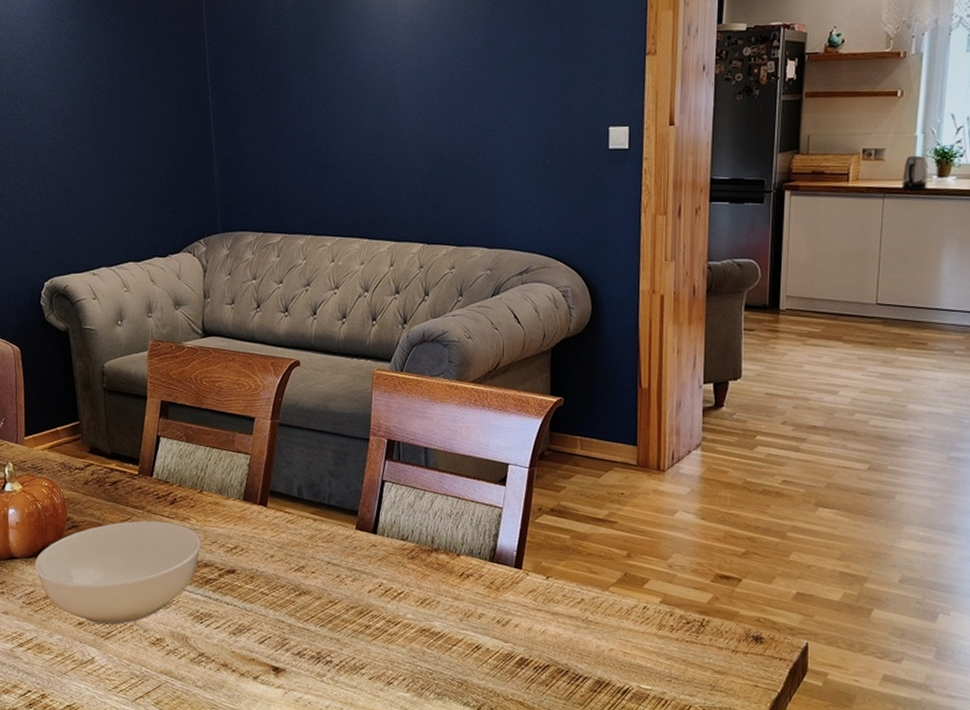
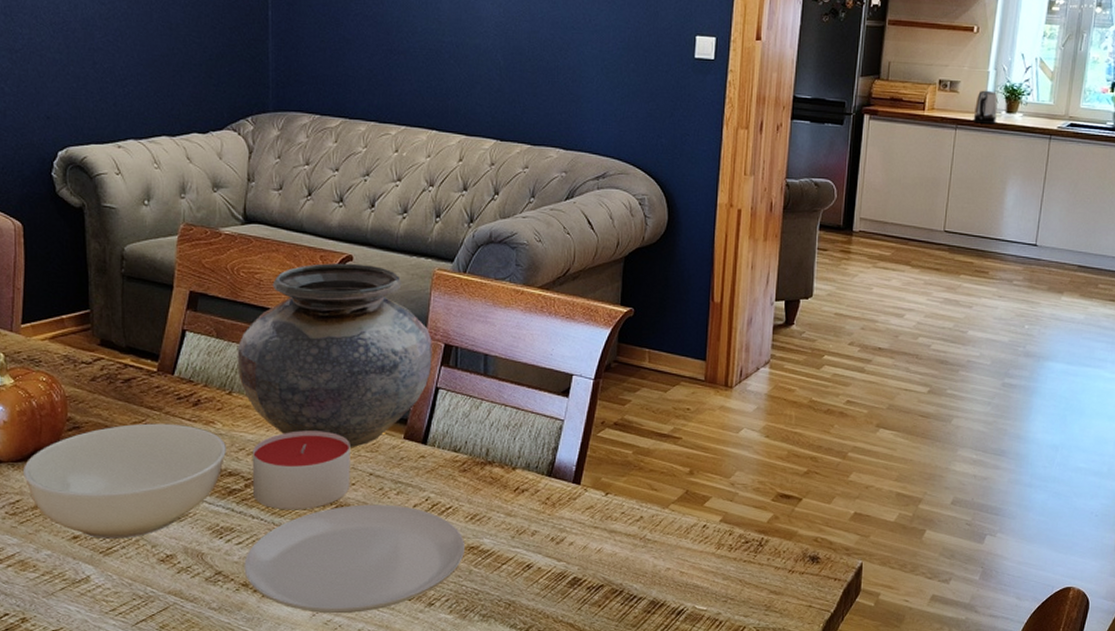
vase: none [204,369,377,538] -> present [237,263,432,447]
plate: none [222,591,417,691] -> present [244,504,464,613]
candle: none [224,524,311,597] -> present [253,430,350,510]

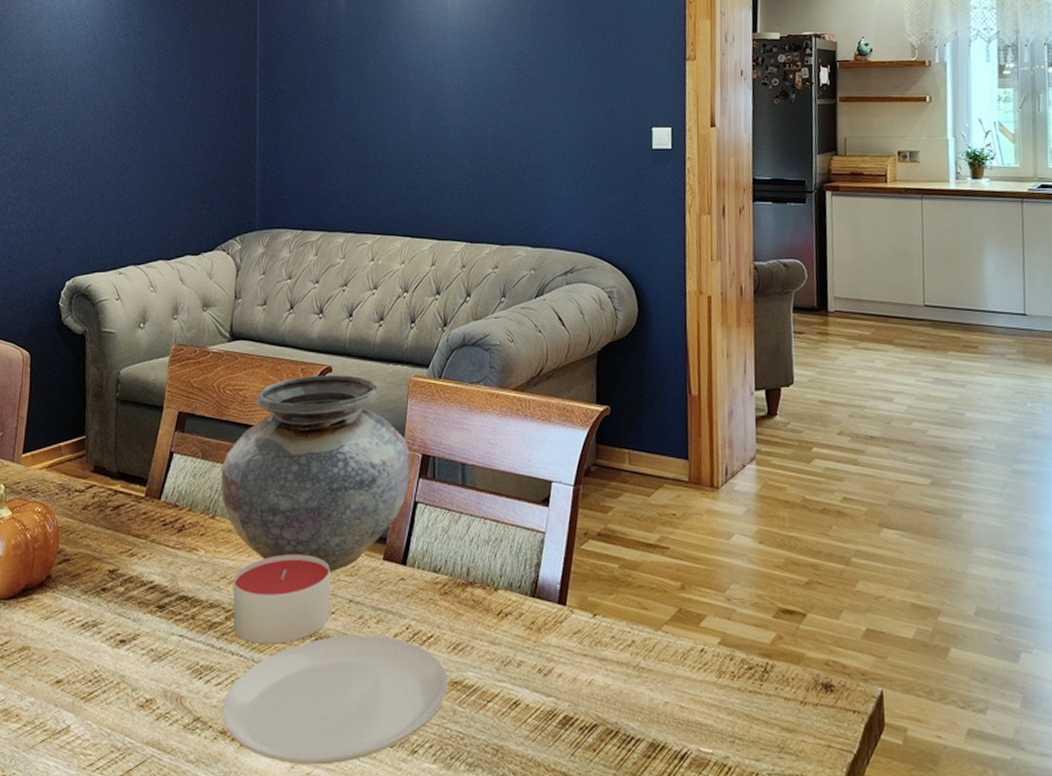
bowl: present [22,423,226,539] -> none [12,552,208,682]
kettle: present [973,90,998,124] -> none [938,157,963,192]

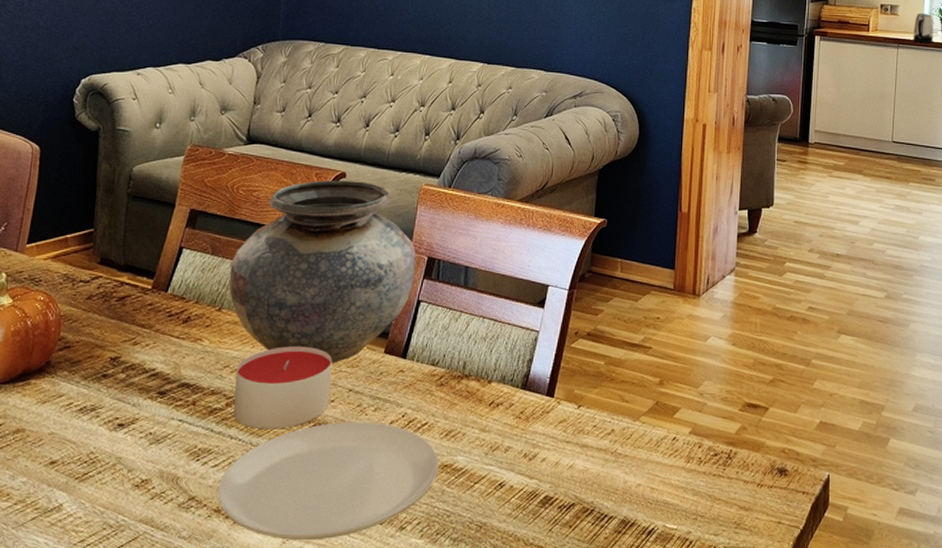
kettle: none [938,157,963,192] -> present [913,13,934,43]

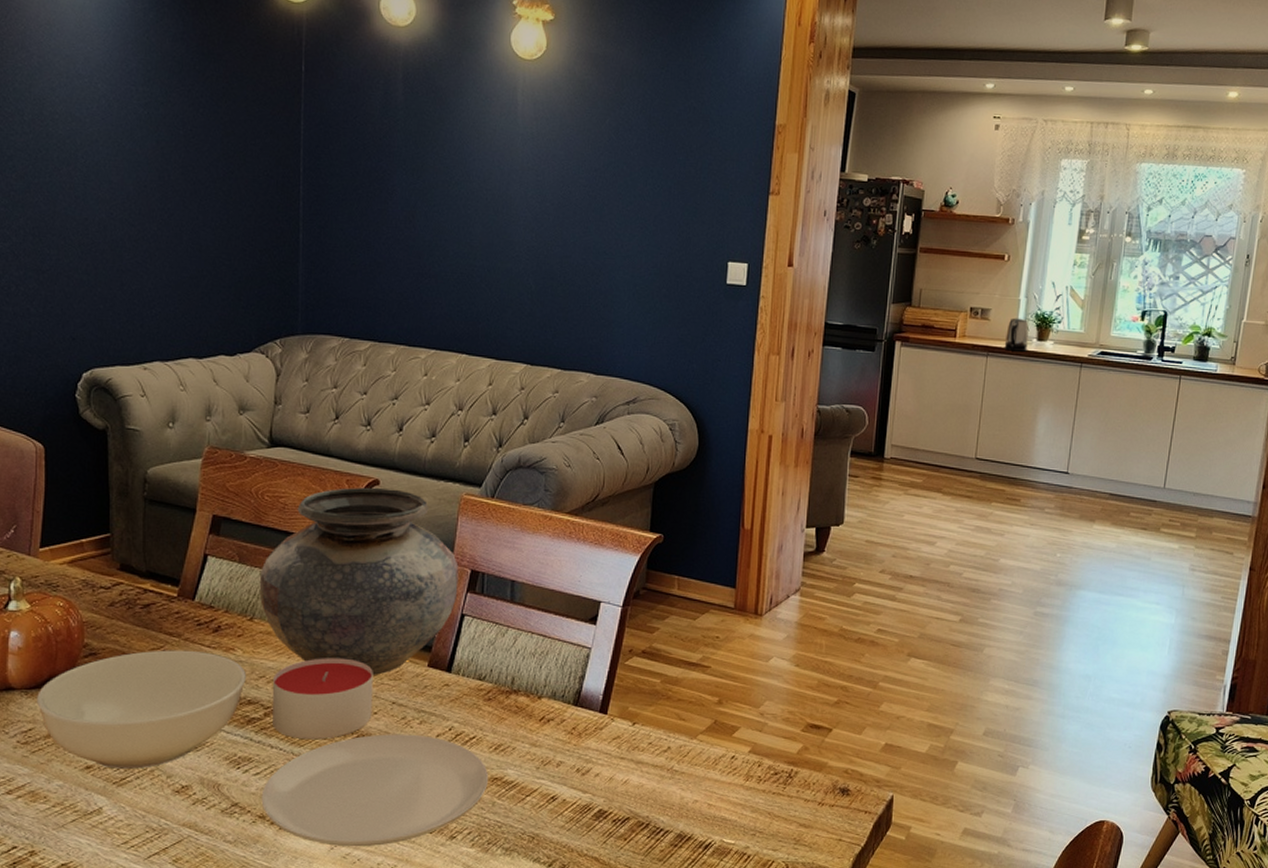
bowl: none [8,341,211,464] -> present [36,650,246,769]

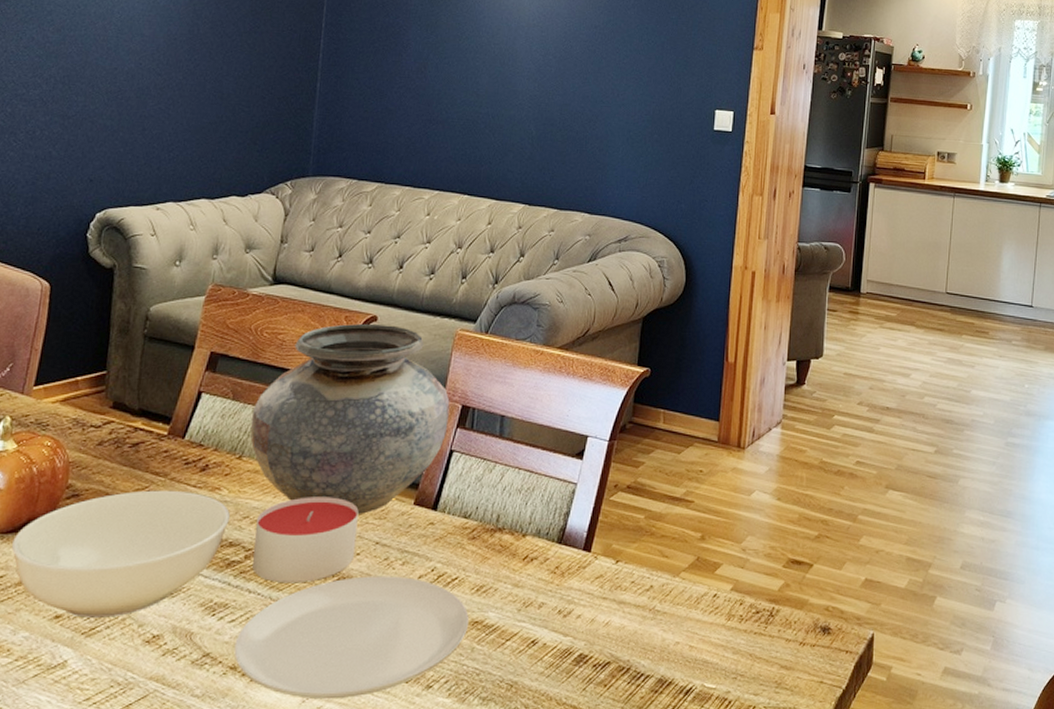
kettle: present [1004,318,1029,352] -> none [969,161,991,193]

